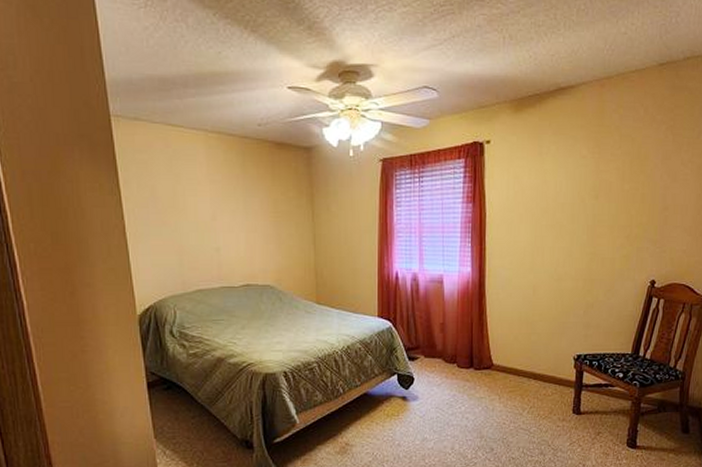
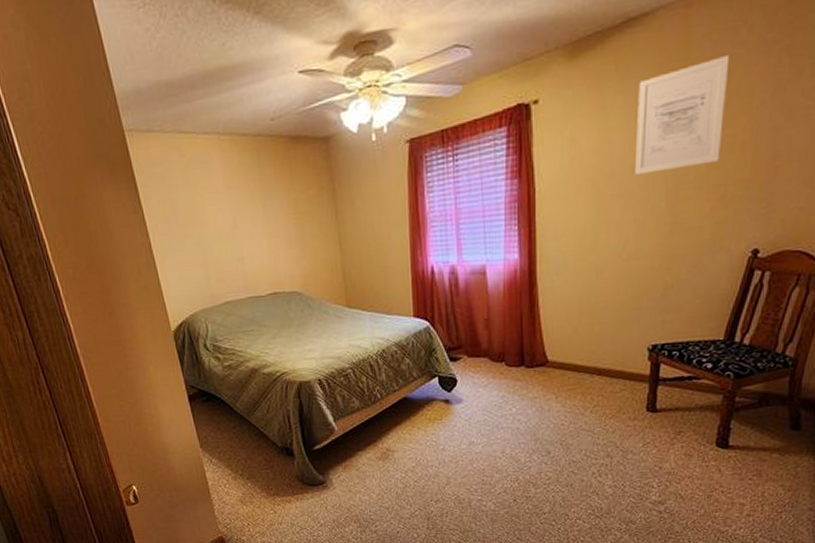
wall art: none [564,126,632,211] -> present [635,54,730,175]

